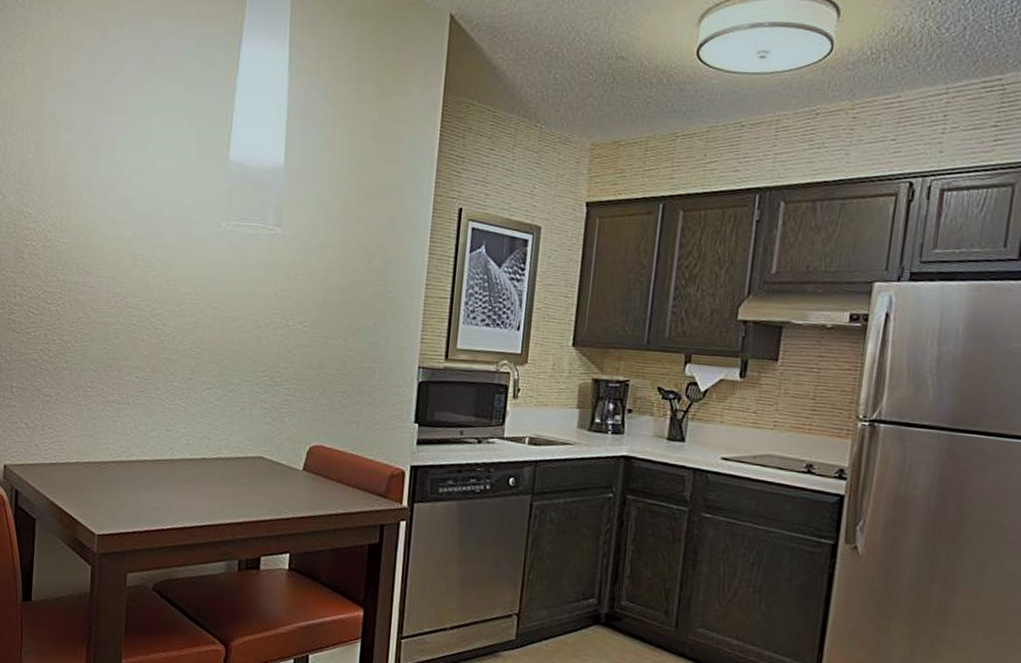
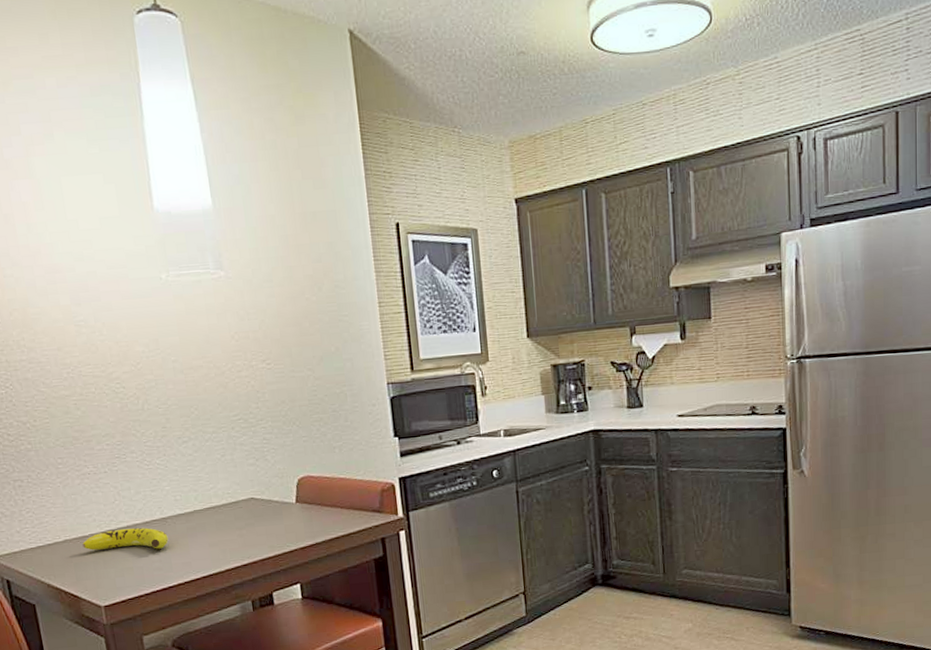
fruit: none [92,461,173,490] -> present [82,527,169,551]

